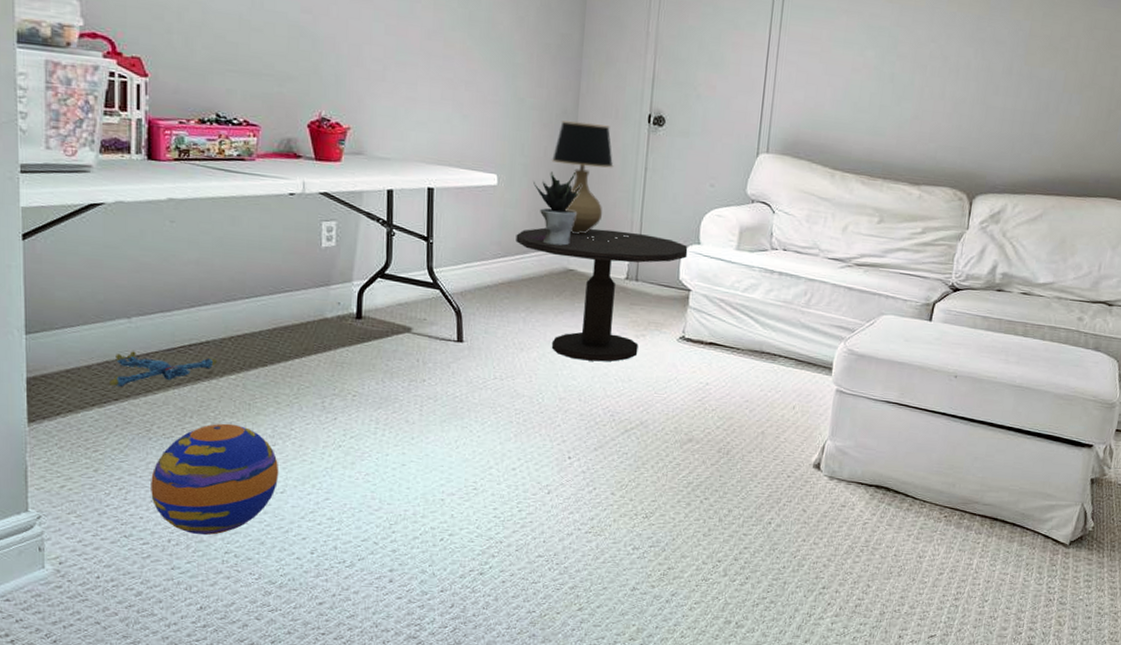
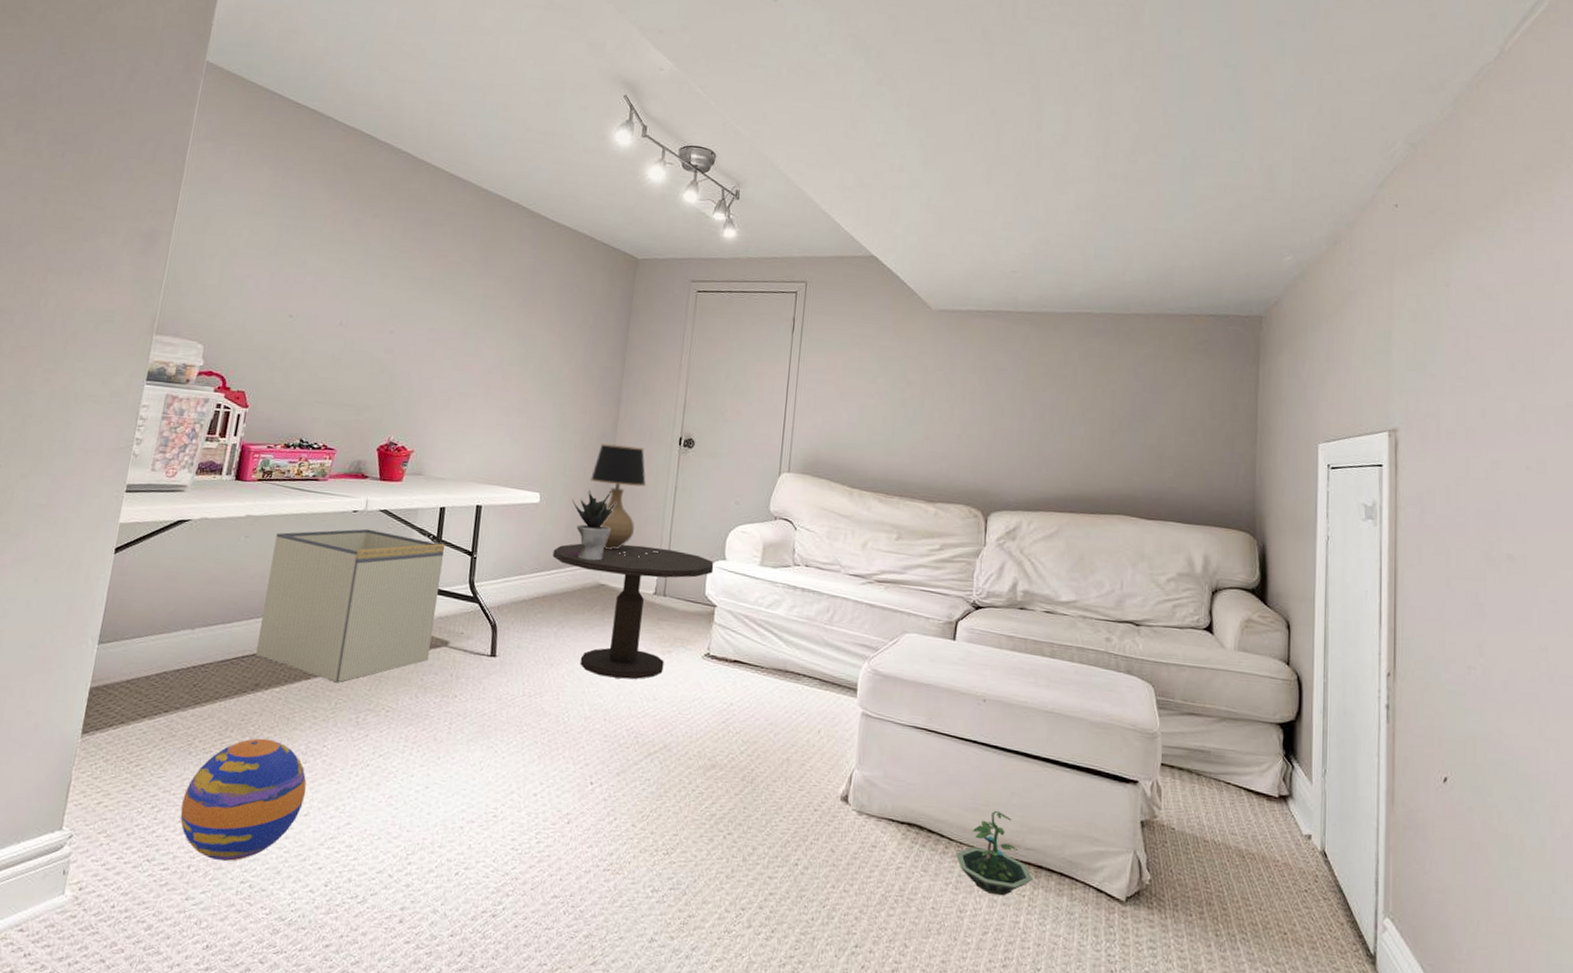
plush toy: present [110,351,217,386] -> none [163,662,265,698]
storage bin: none [204,212,398,369] -> present [256,528,446,682]
terrarium: none [919,473,988,544] -> present [955,810,1033,896]

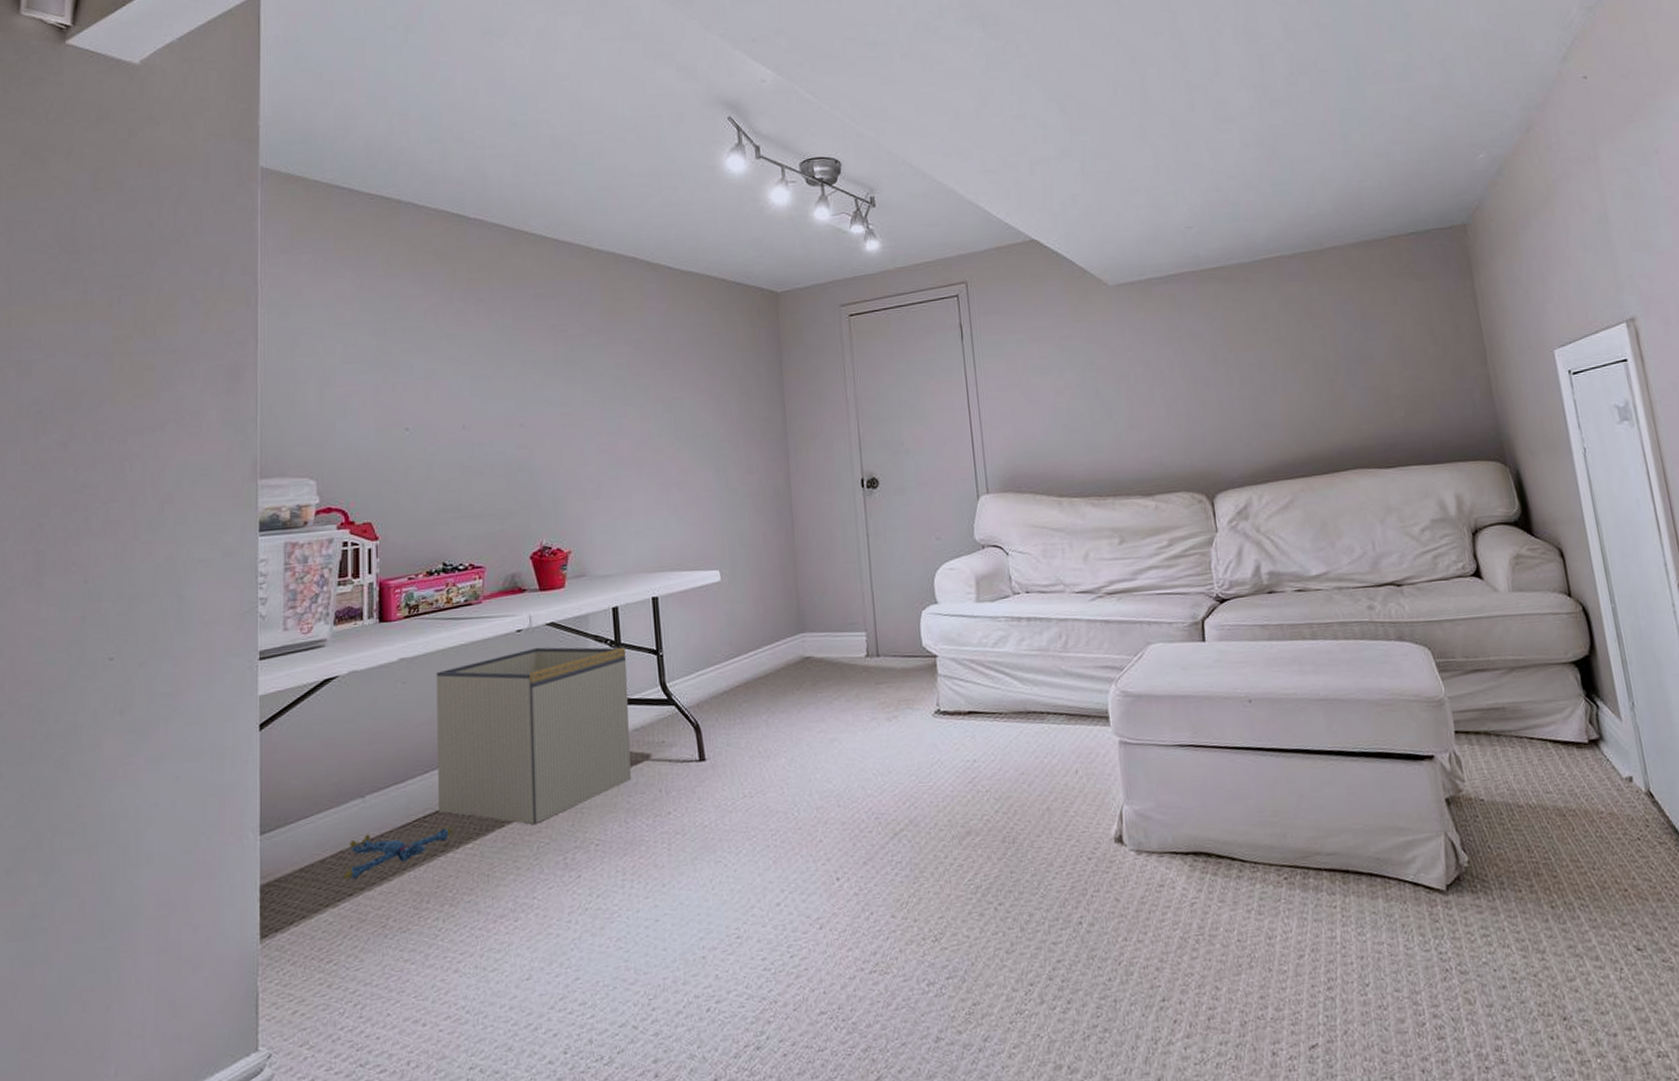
plush toy: none [163,662,265,698] -> present [344,827,453,879]
ball: present [180,738,307,861] -> none [387,902,524,1050]
side table: present [552,543,714,679] -> none [746,603,927,759]
potted plant: present [572,490,616,561] -> none [757,553,806,634]
table lamp: present [589,443,658,557] -> none [771,498,862,621]
terrarium: present [955,810,1033,896] -> none [1251,818,1342,912]

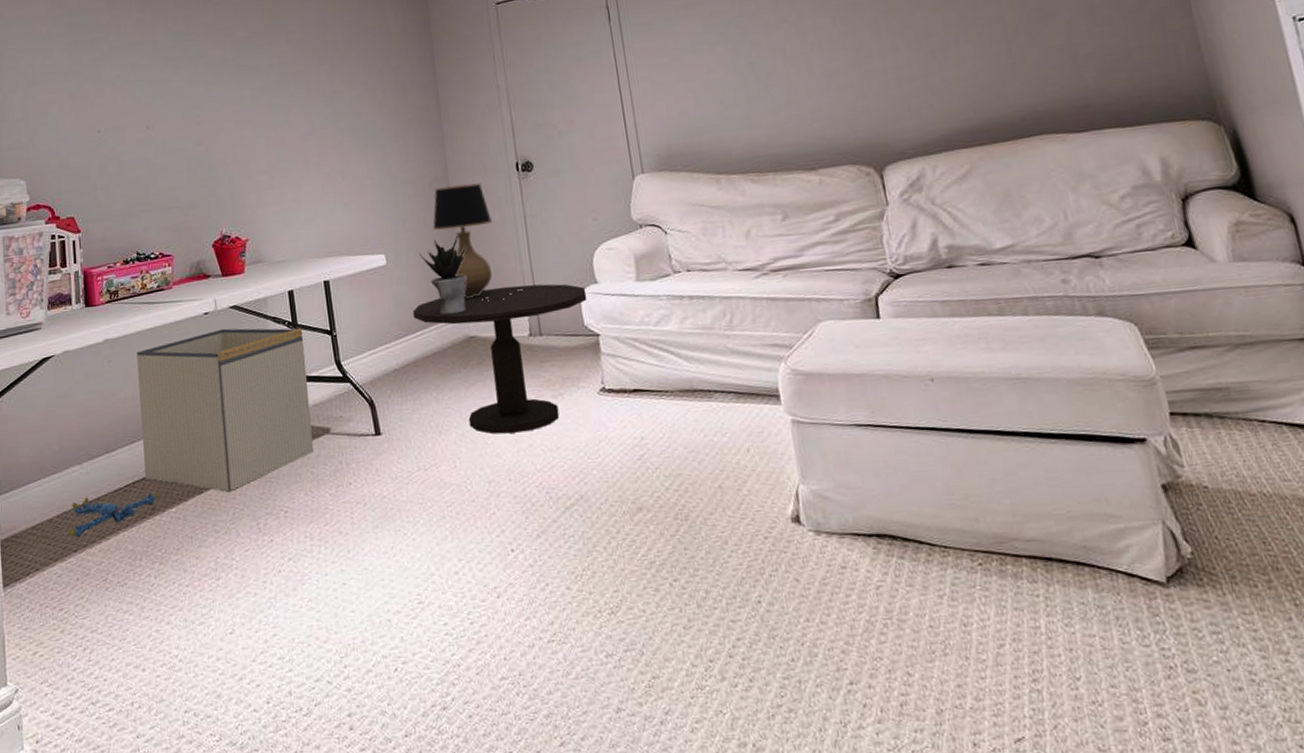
side table: none [746,603,927,759] -> present [413,283,587,434]
potted plant: none [757,553,806,634] -> present [420,236,467,315]
table lamp: none [771,498,862,621] -> present [432,183,523,302]

